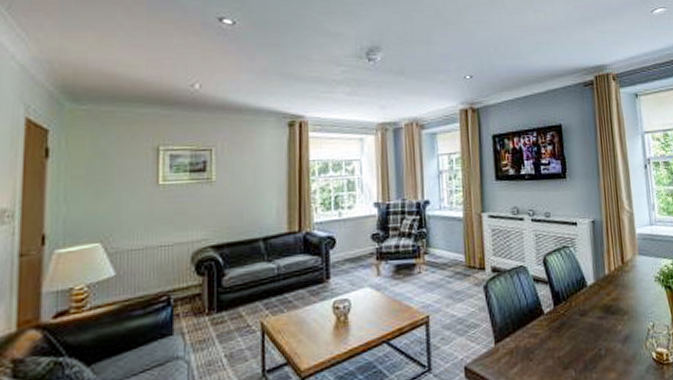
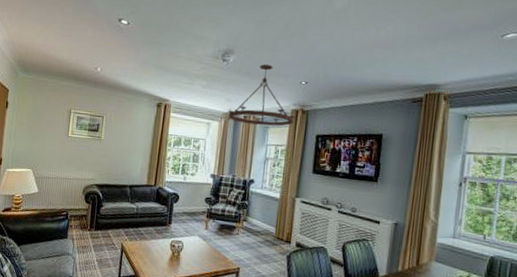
chandelier: none [383,59,466,133] -> present [227,64,296,127]

